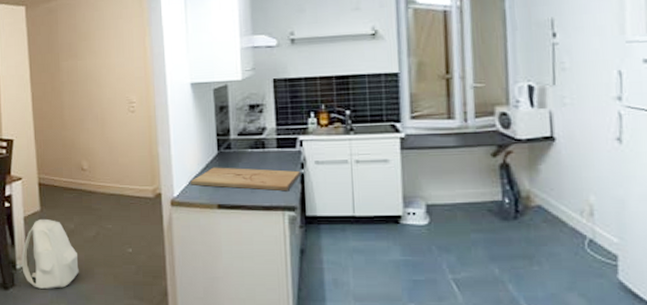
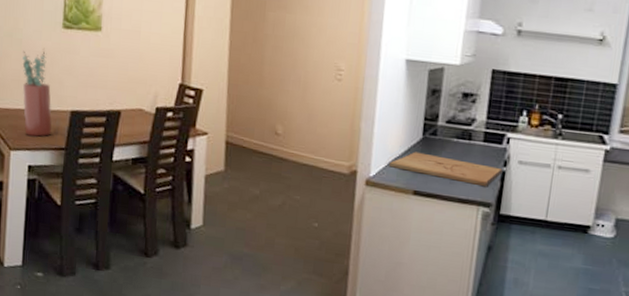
backpack: present [22,218,79,290] -> none [197,179,259,254]

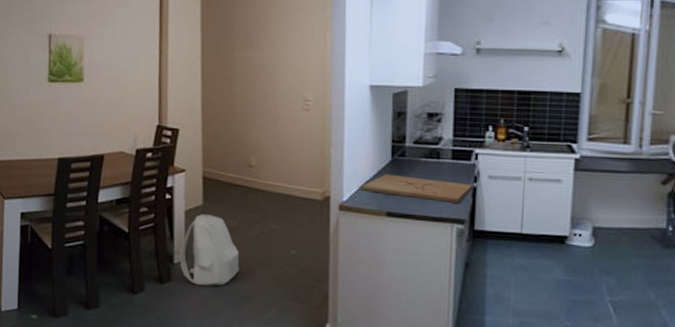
vase: present [22,48,52,138] -> none [13,101,42,186]
backpack: none [197,179,259,254] -> present [180,213,239,287]

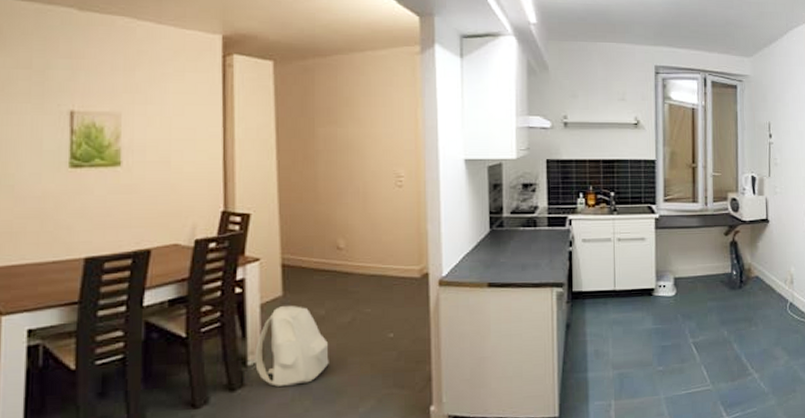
cutting board: present [360,174,474,204] -> none [460,245,569,269]

